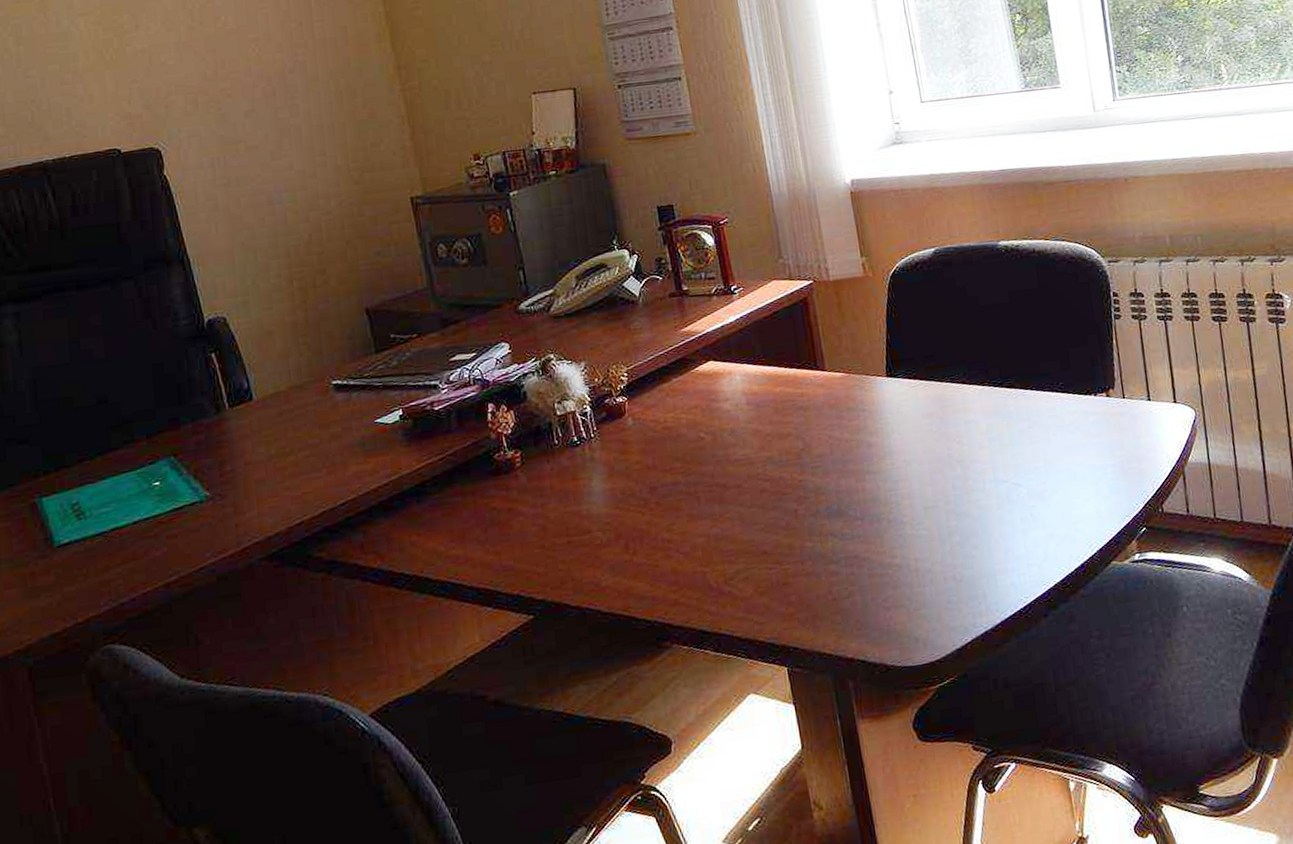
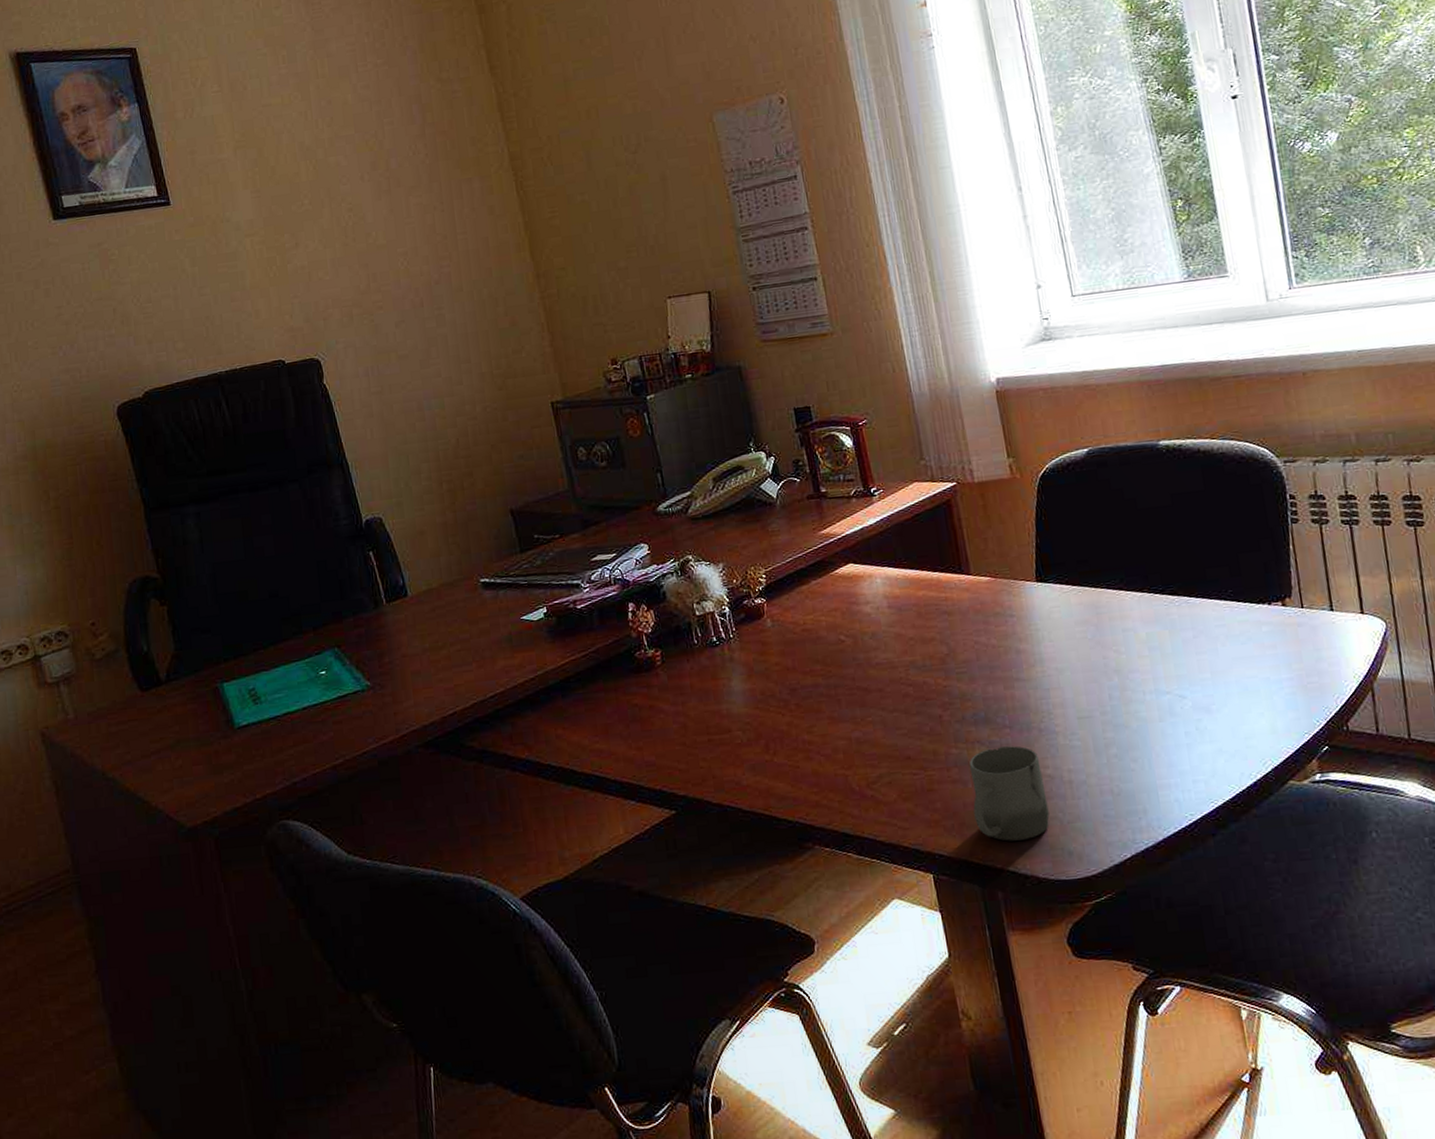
cup: none [822,537,897,631] -> present [969,746,1050,841]

